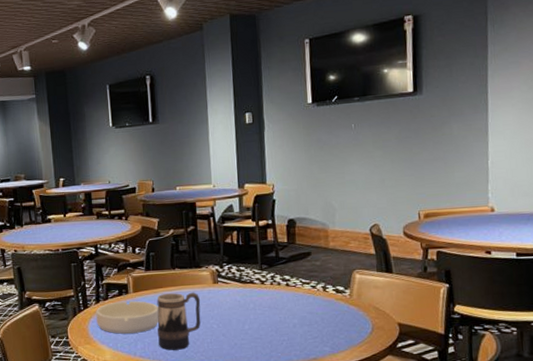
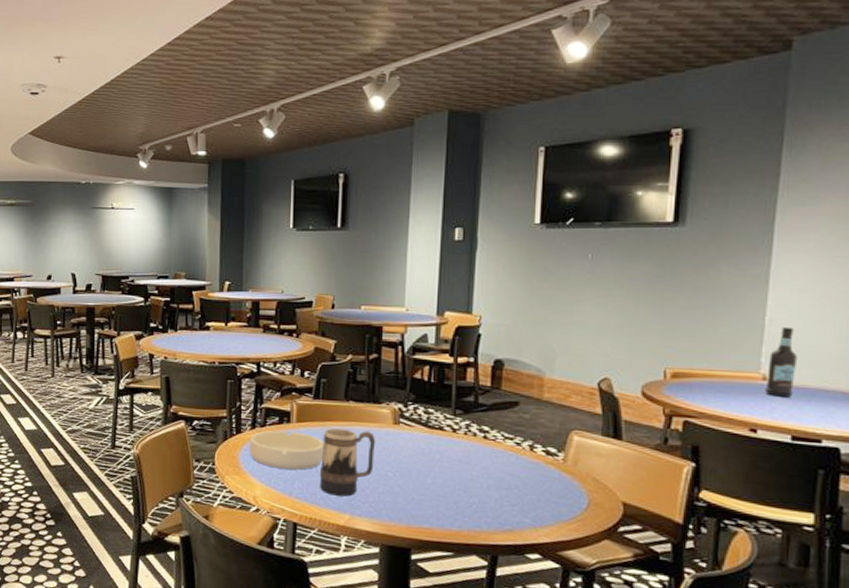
root beer: none [493,167,515,224] -> present [765,326,798,398]

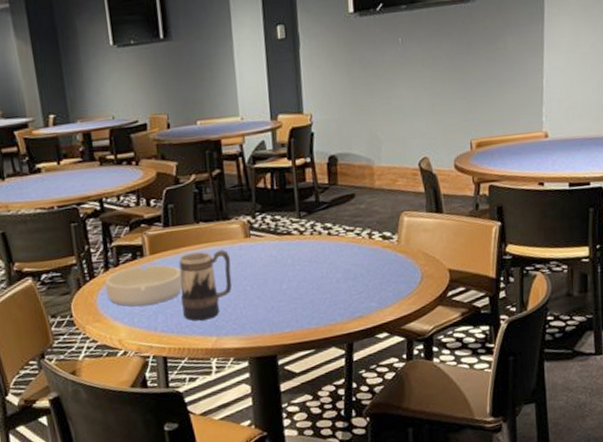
root beer: present [765,326,798,398] -> none [547,85,569,151]

